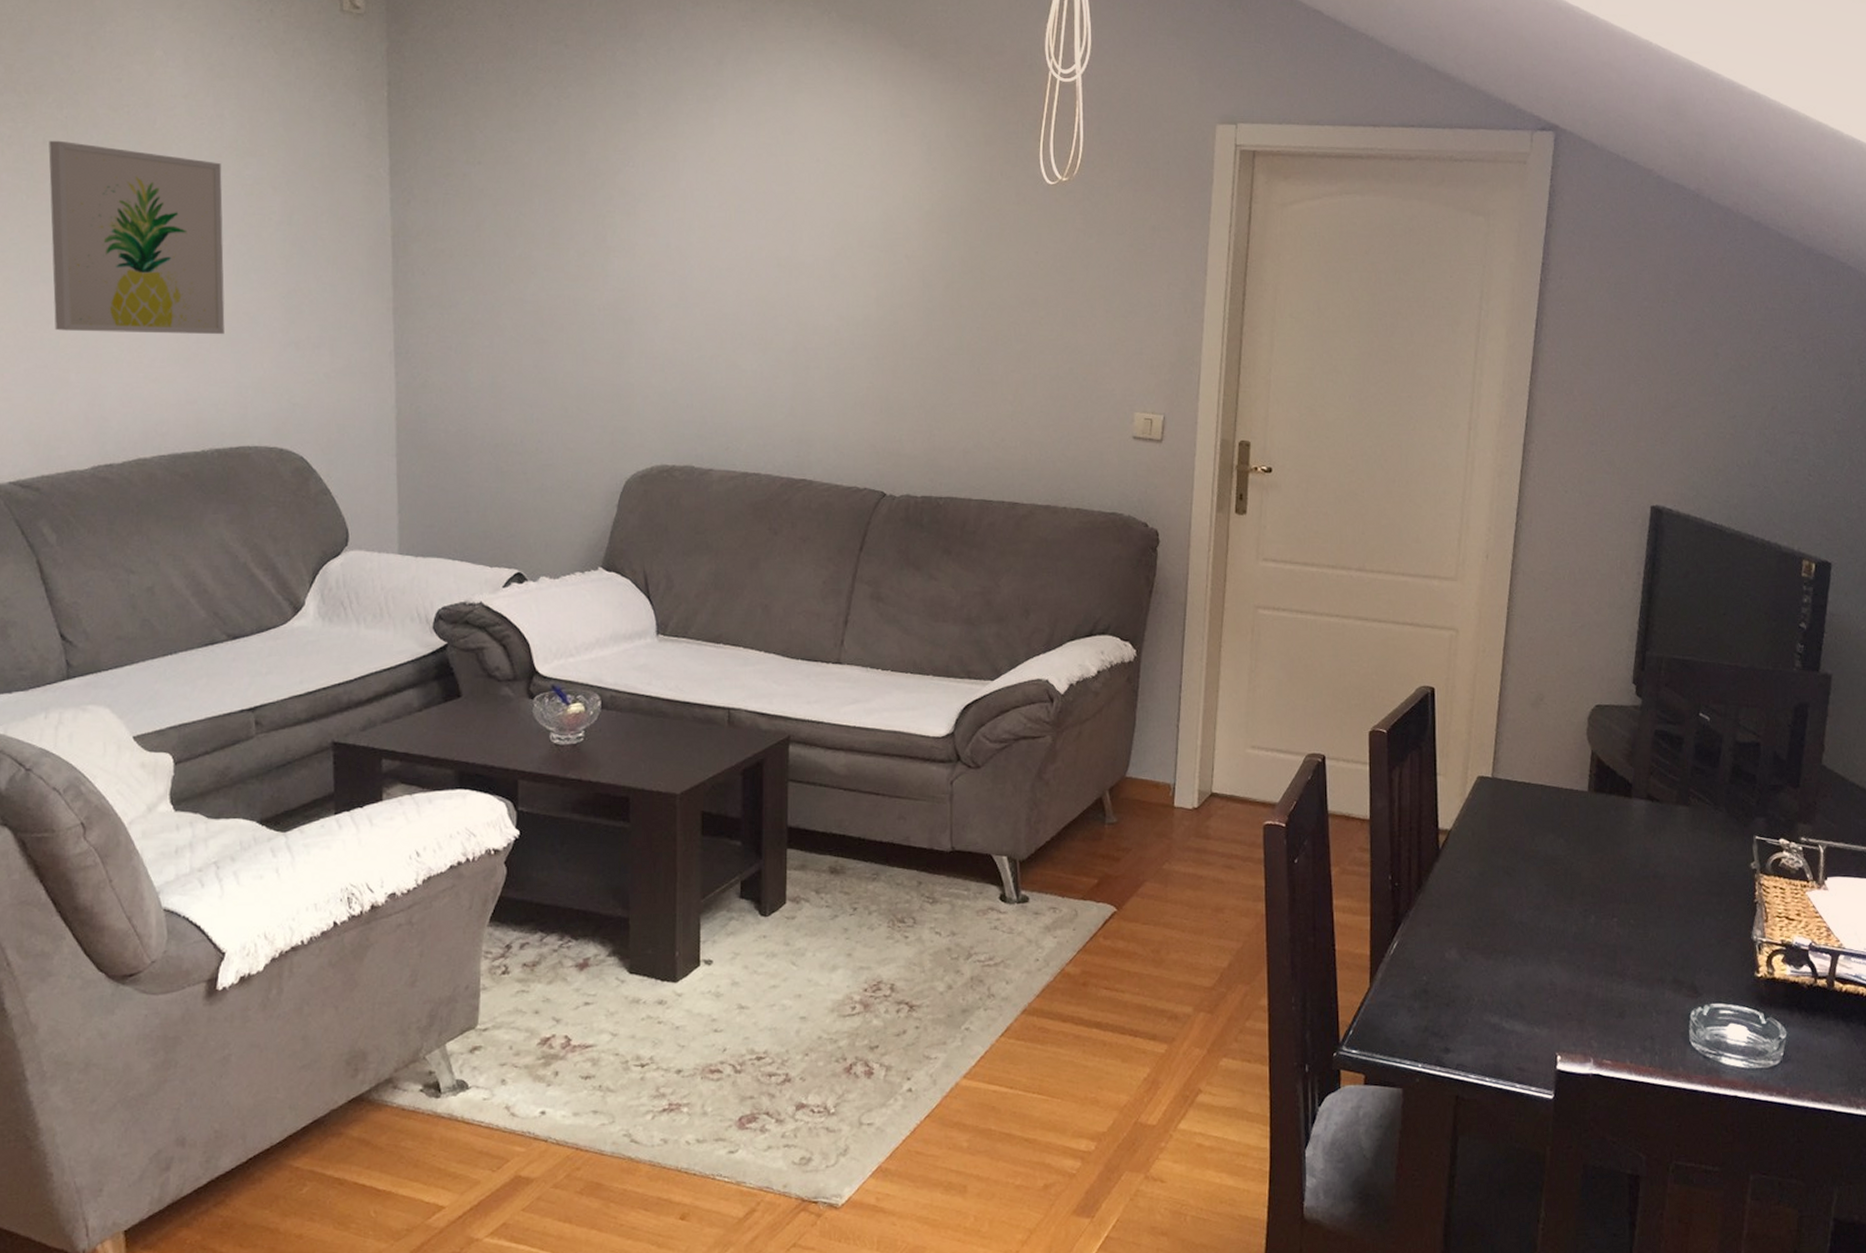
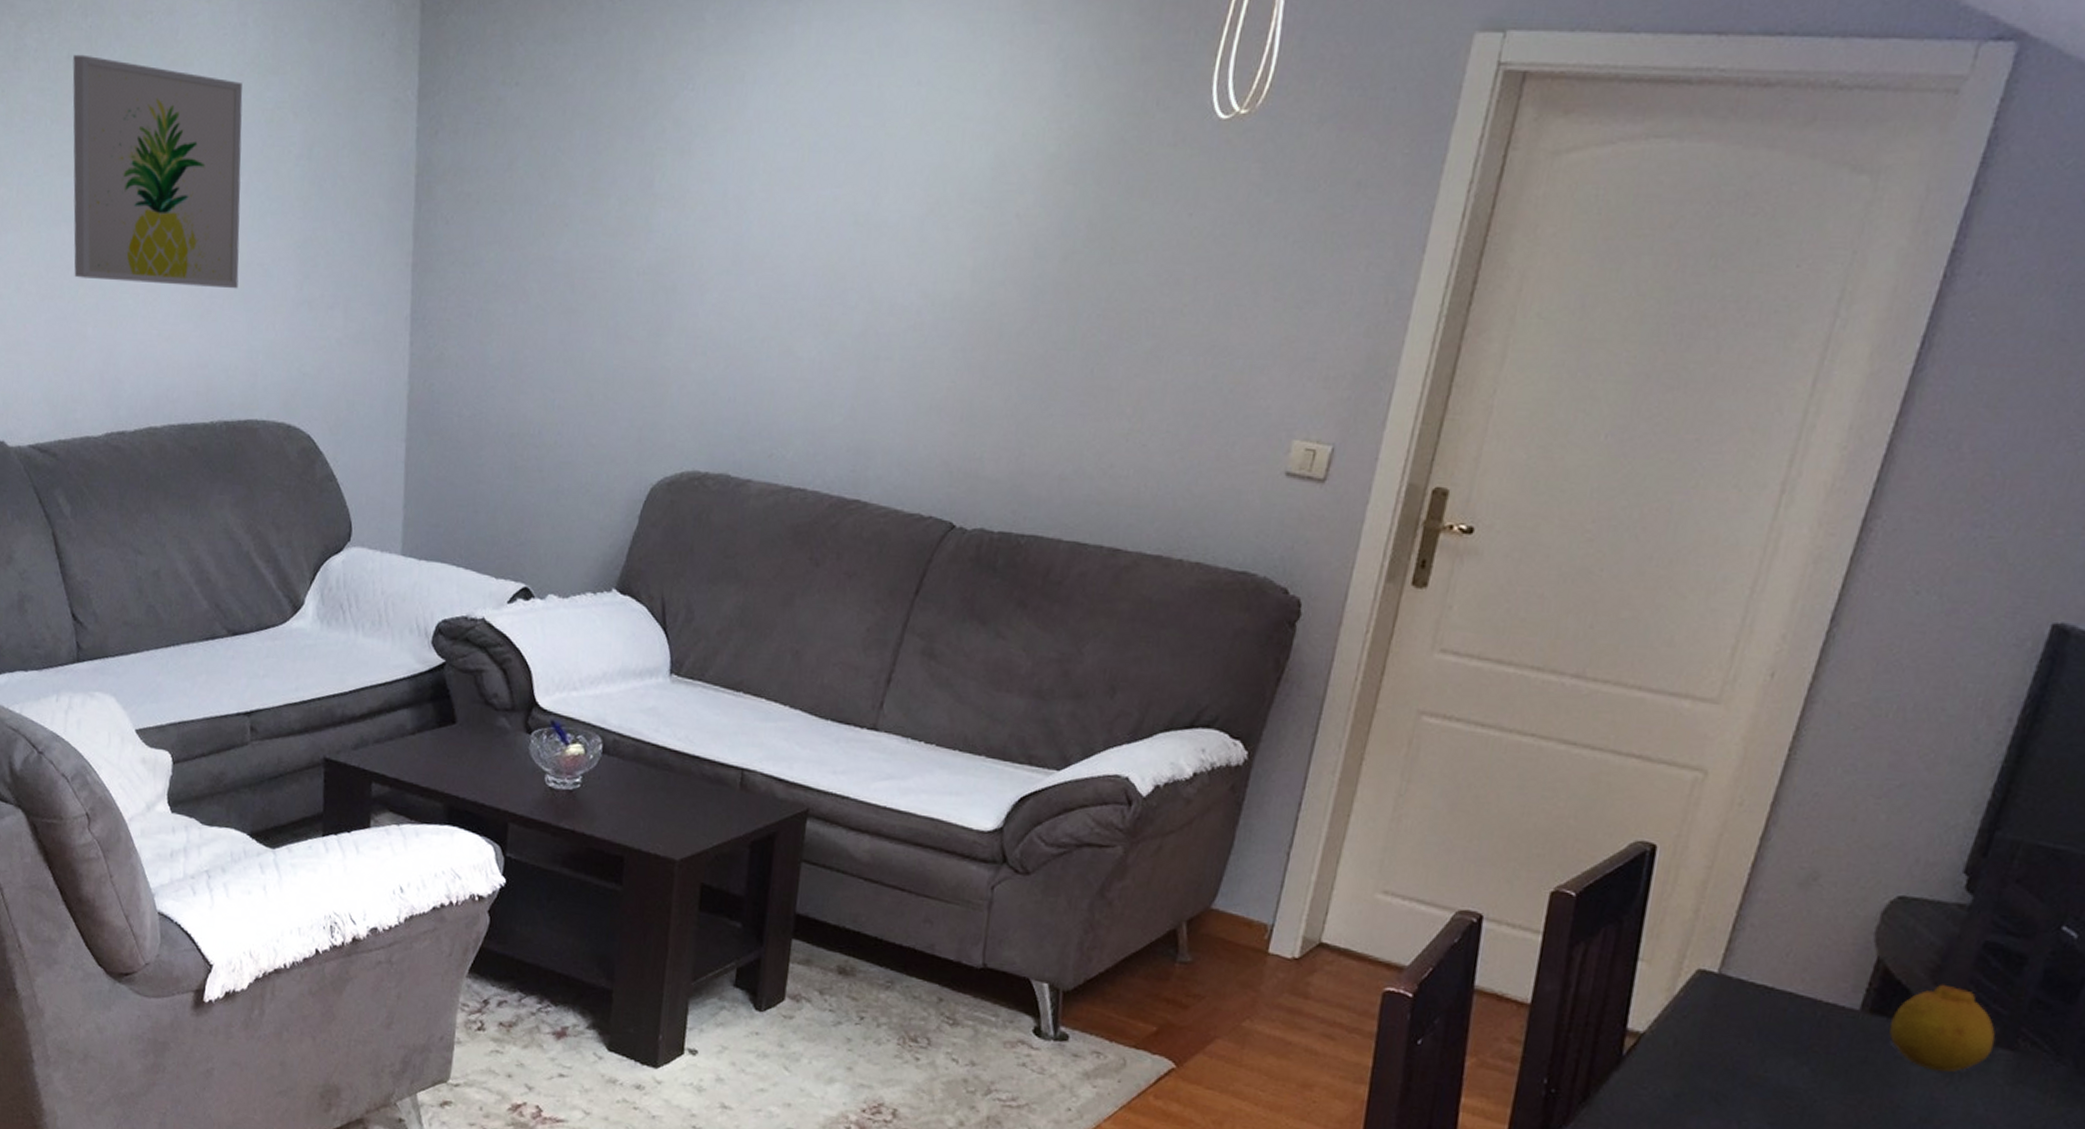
fruit: none [1609,764,1676,829] -> present [1889,984,1996,1073]

